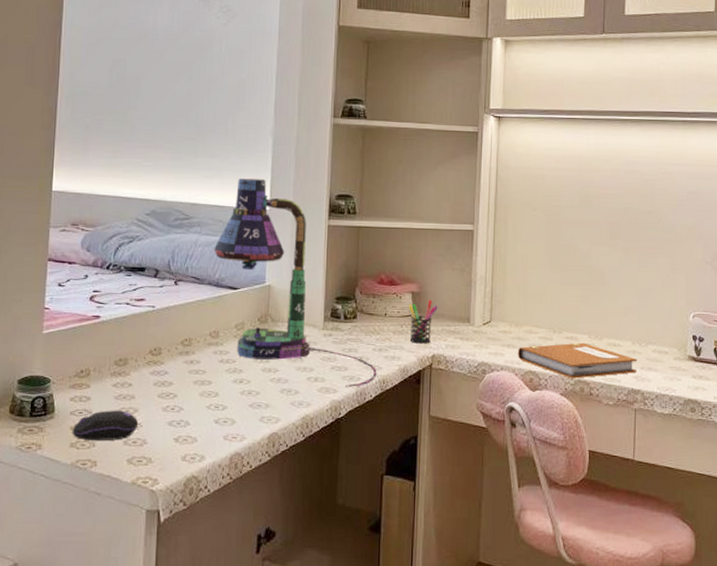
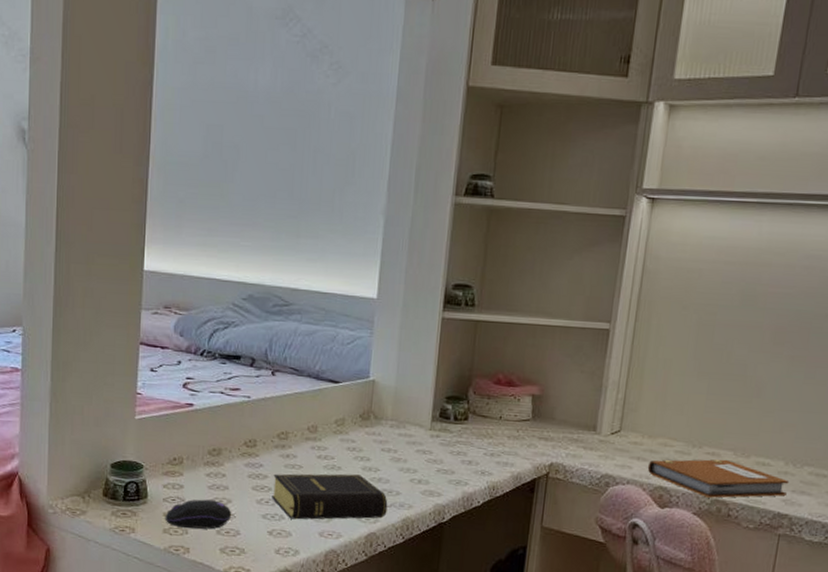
book: none [177,376,291,425] -> present [272,473,392,520]
desk lamp: present [214,178,377,388] -> none [315,263,487,493]
pen holder: present [408,299,438,344] -> none [525,404,561,452]

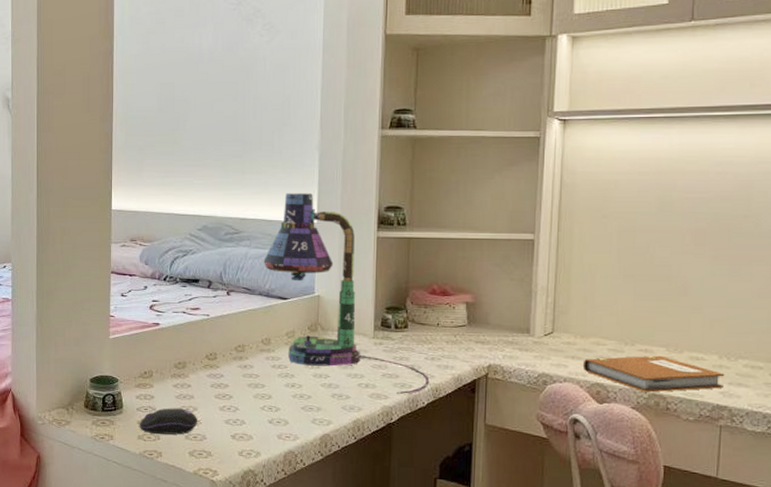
book: present [272,473,392,520] -> none [233,381,343,424]
desk lamp: none [315,263,487,493] -> present [263,193,430,395]

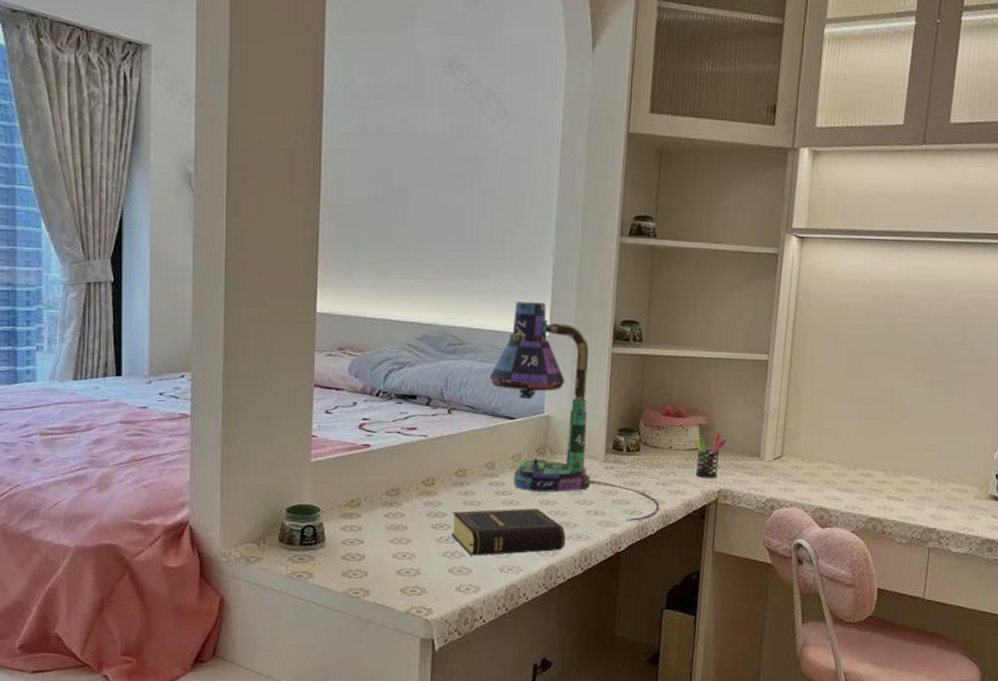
computer mouse: present [139,408,198,435] -> none [343,540,412,571]
book: none [233,381,343,424] -> present [451,508,570,556]
pen holder: none [462,310,494,354] -> present [695,432,726,478]
notebook: present [582,355,725,393] -> none [808,479,936,516]

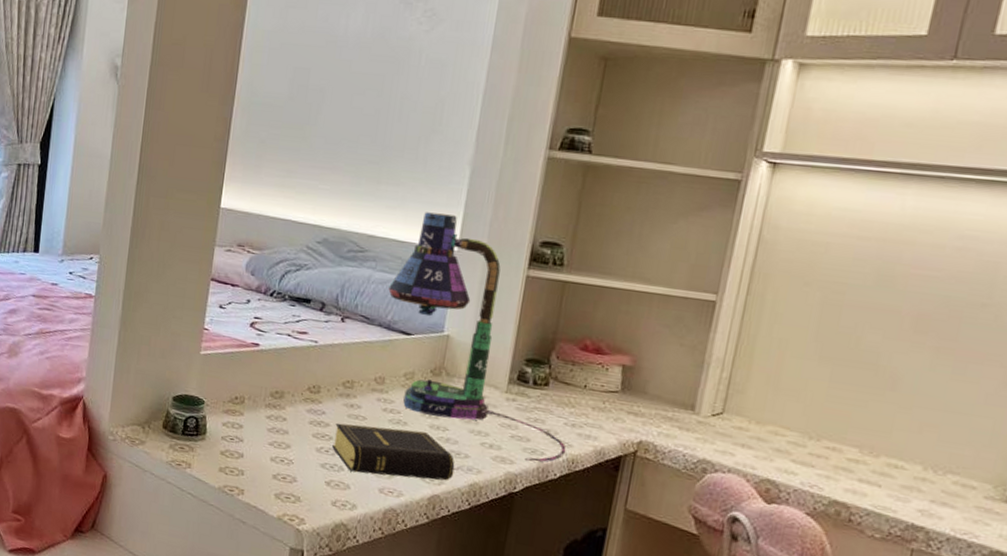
pen holder: present [695,432,726,478] -> none [612,376,654,428]

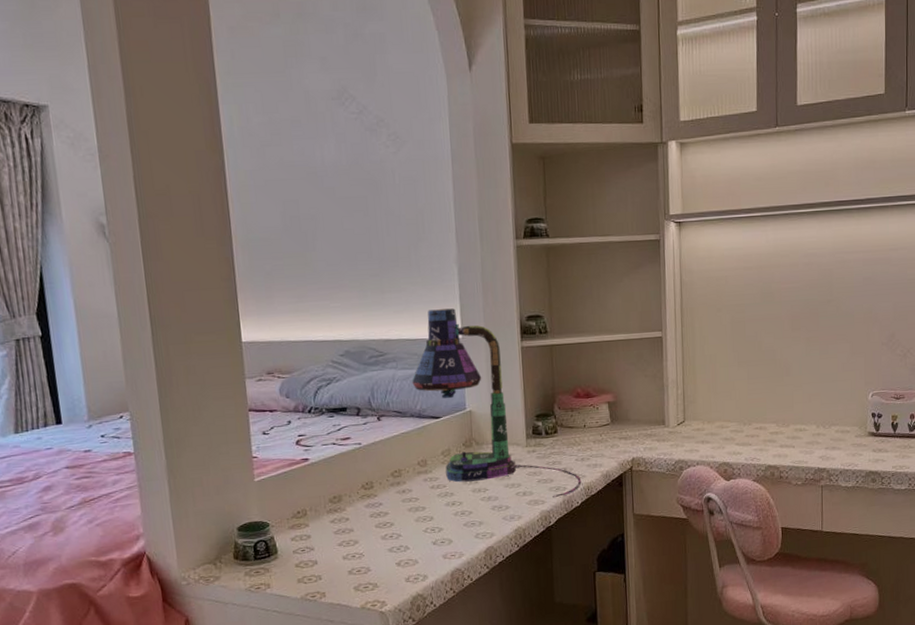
book: present [332,422,459,481] -> none [393,497,504,548]

